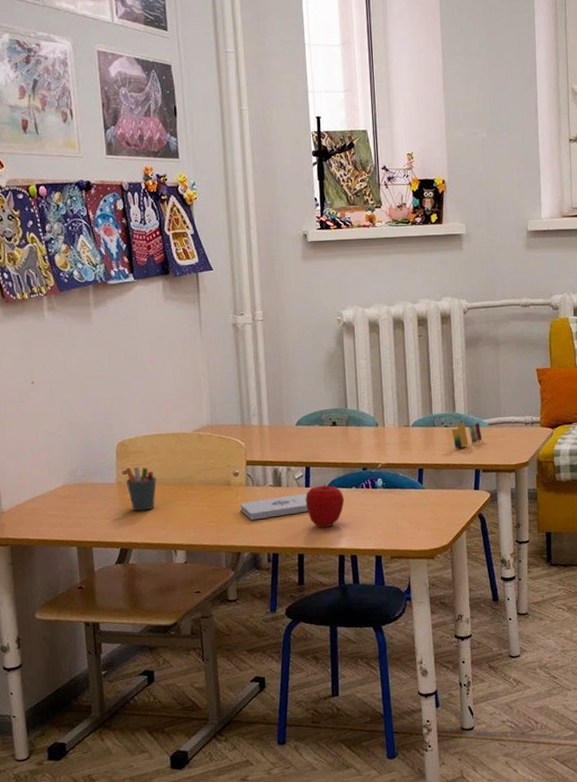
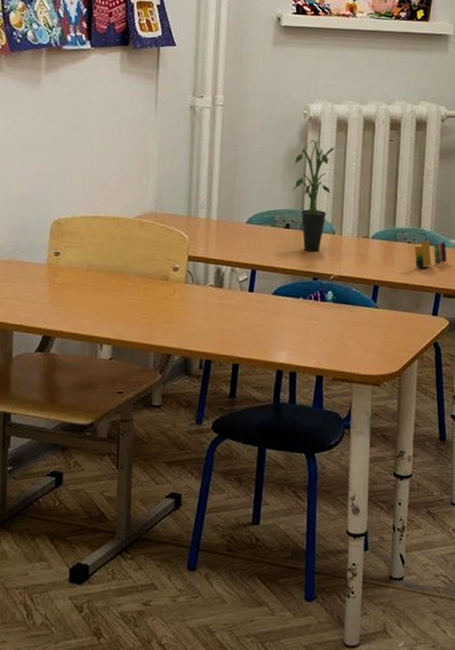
pen holder: present [125,467,156,511] -> none [57,249,90,298]
notepad: present [240,492,308,521] -> none [176,297,250,321]
apple: present [305,484,345,528] -> none [247,291,290,338]
potted plant: none [334,342,370,444] -> present [293,139,335,251]

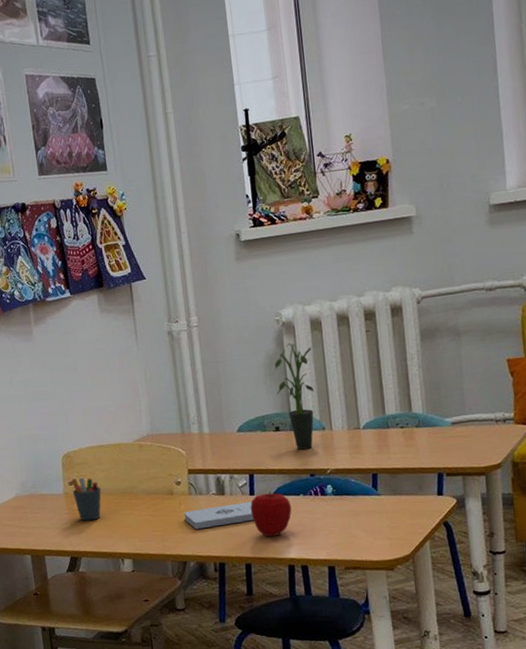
pen holder: none [57,249,90,298] -> present [71,477,101,521]
notepad: none [176,297,250,321] -> present [184,501,254,530]
apple: none [247,291,290,338] -> present [250,492,292,537]
crayon: present [414,240,447,269] -> none [408,421,445,452]

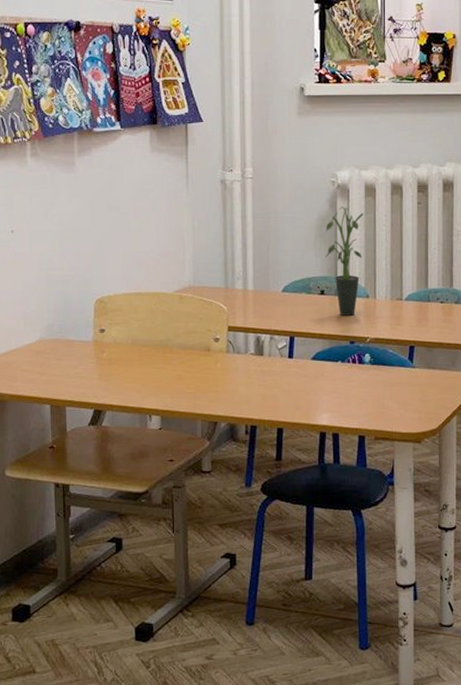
pen holder: present [71,477,101,521] -> none [102,326,134,372]
notepad: present [184,501,254,530] -> none [219,364,290,389]
apple: present [250,492,292,537] -> none [287,356,329,402]

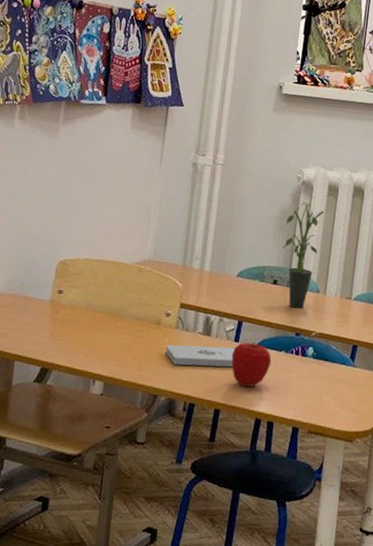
notepad: none [219,364,290,389] -> present [165,344,235,367]
apple: none [287,356,329,402] -> present [231,342,272,387]

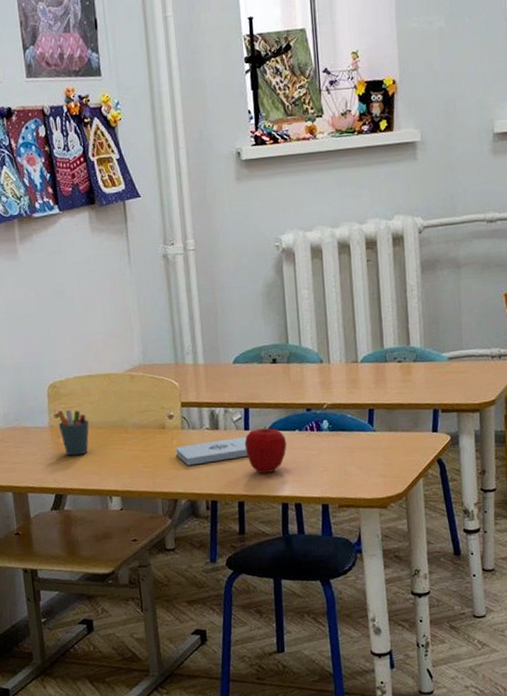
pen holder: none [59,287,89,335] -> present [57,410,89,456]
potted plant: present [282,202,325,308] -> none [273,271,313,383]

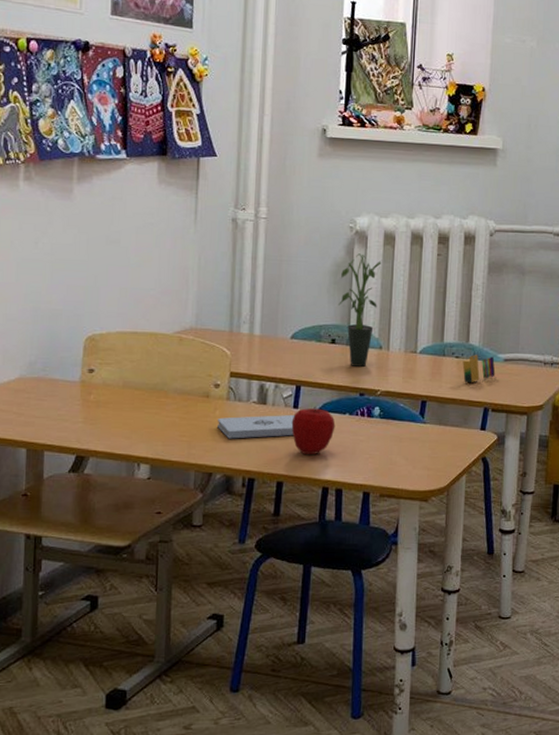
pen holder: present [57,410,89,456] -> none [91,365,126,416]
potted plant: none [273,271,313,383] -> present [339,253,382,367]
crayon: none [405,356,441,387] -> present [462,355,496,383]

